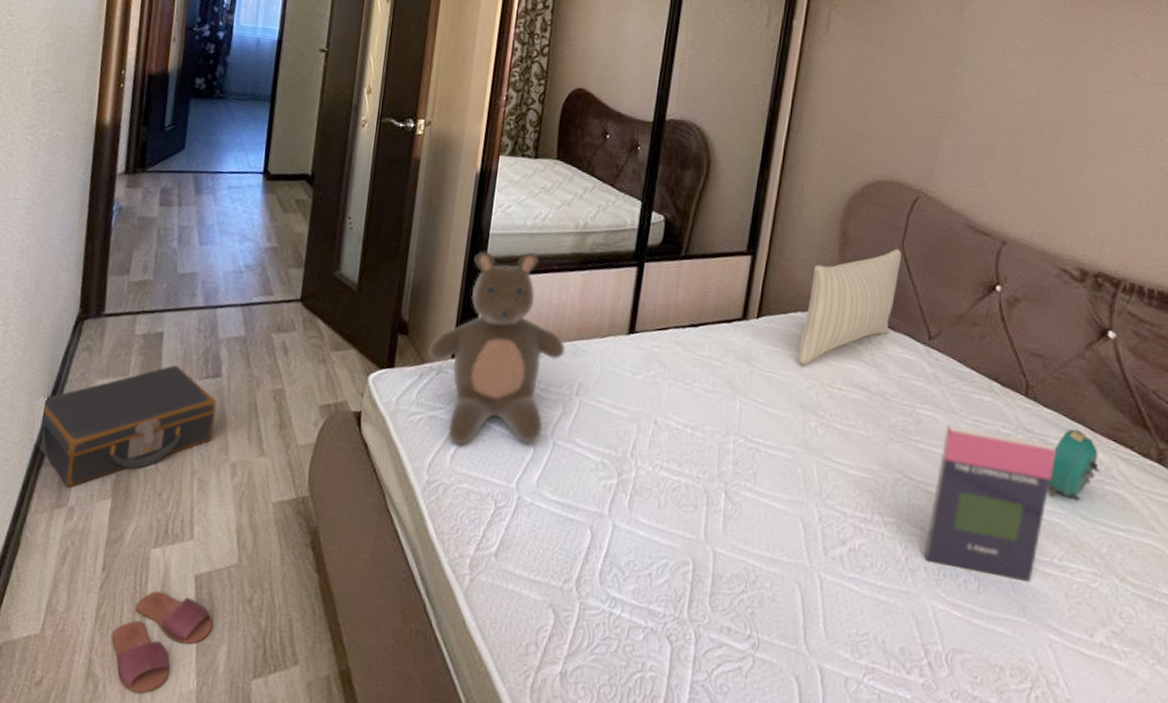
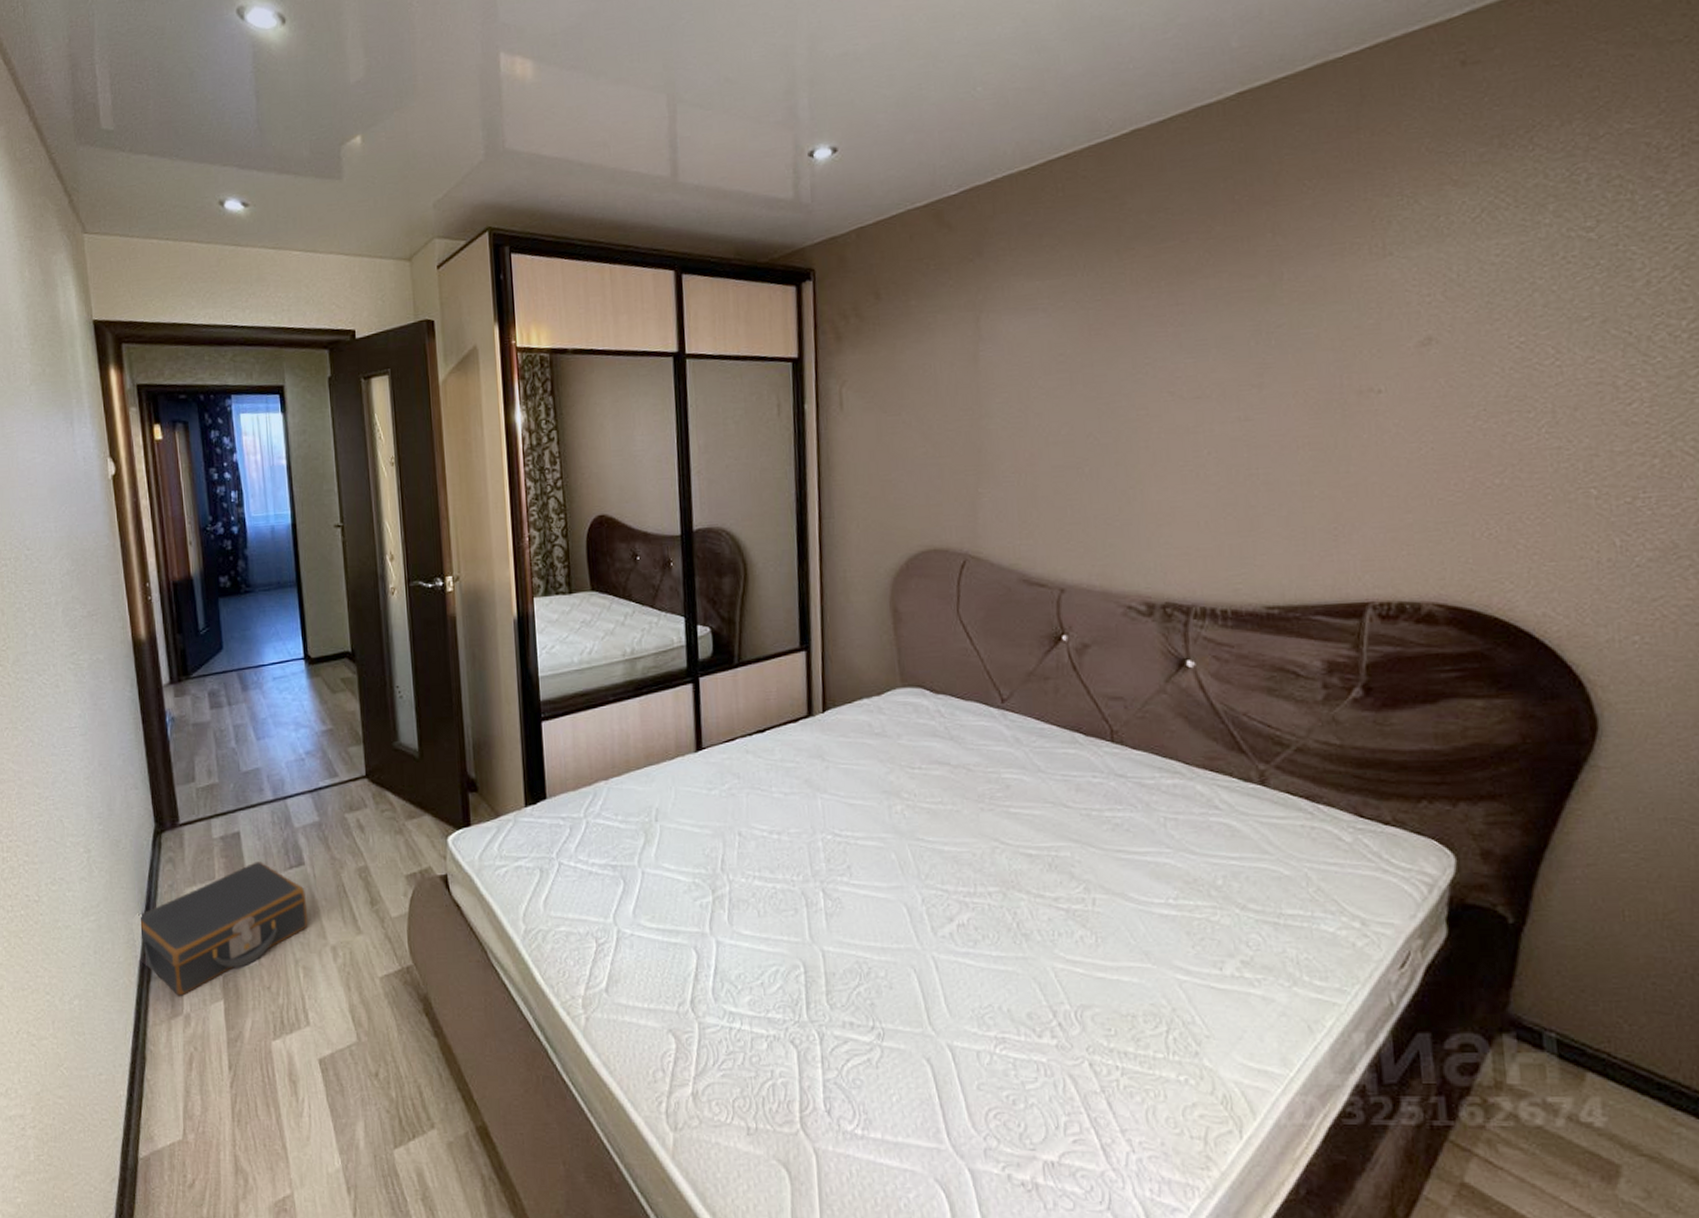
slippers: present [111,591,213,694] -> none [251,1080,346,1180]
stuffed bear: present [428,251,566,446] -> none [501,689,637,890]
pillow: present [798,248,901,365] -> none [870,617,960,751]
book: present [923,425,1057,582] -> none [1033,784,1153,928]
alarm clock: present [1048,429,1102,501] -> none [1149,765,1203,838]

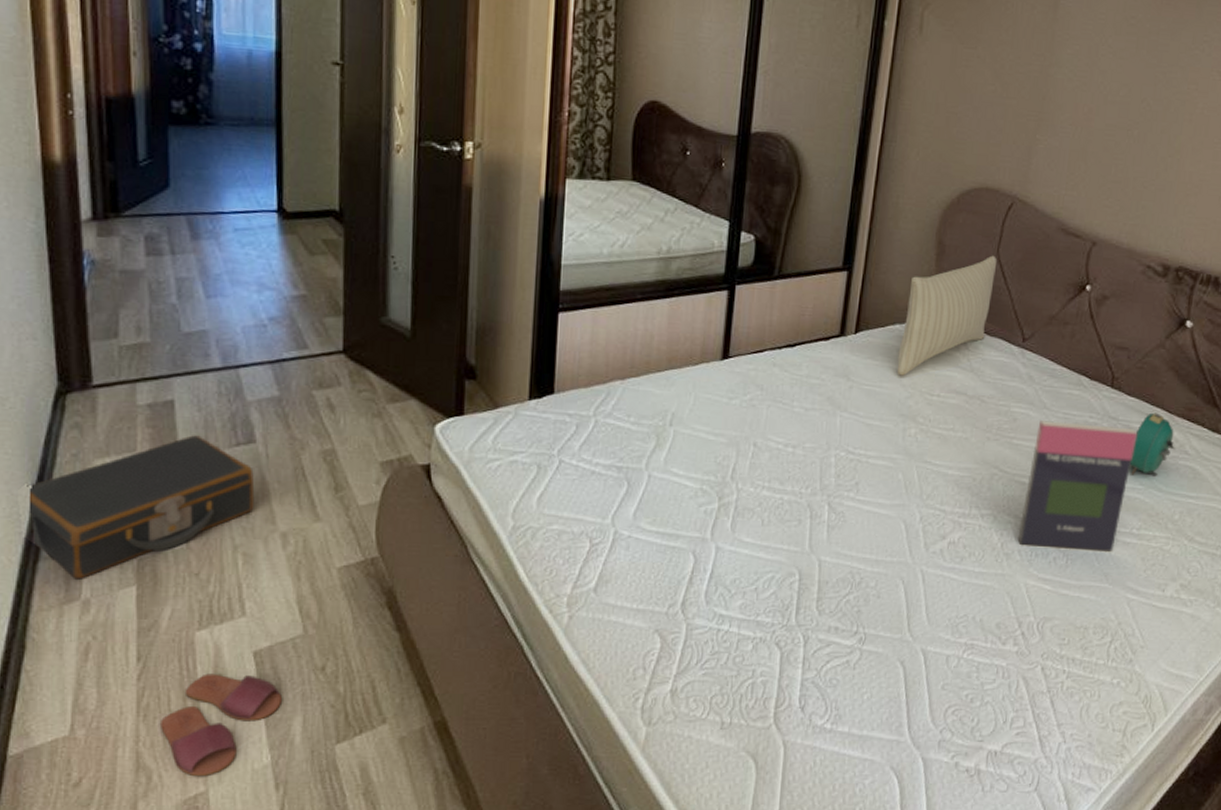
slippers: none [251,1080,346,1180] -> present [161,673,282,777]
pillow: none [870,617,960,751] -> present [896,255,997,376]
book: none [1033,784,1153,928] -> present [1017,421,1138,553]
alarm clock: none [1149,765,1203,838] -> present [1129,412,1176,476]

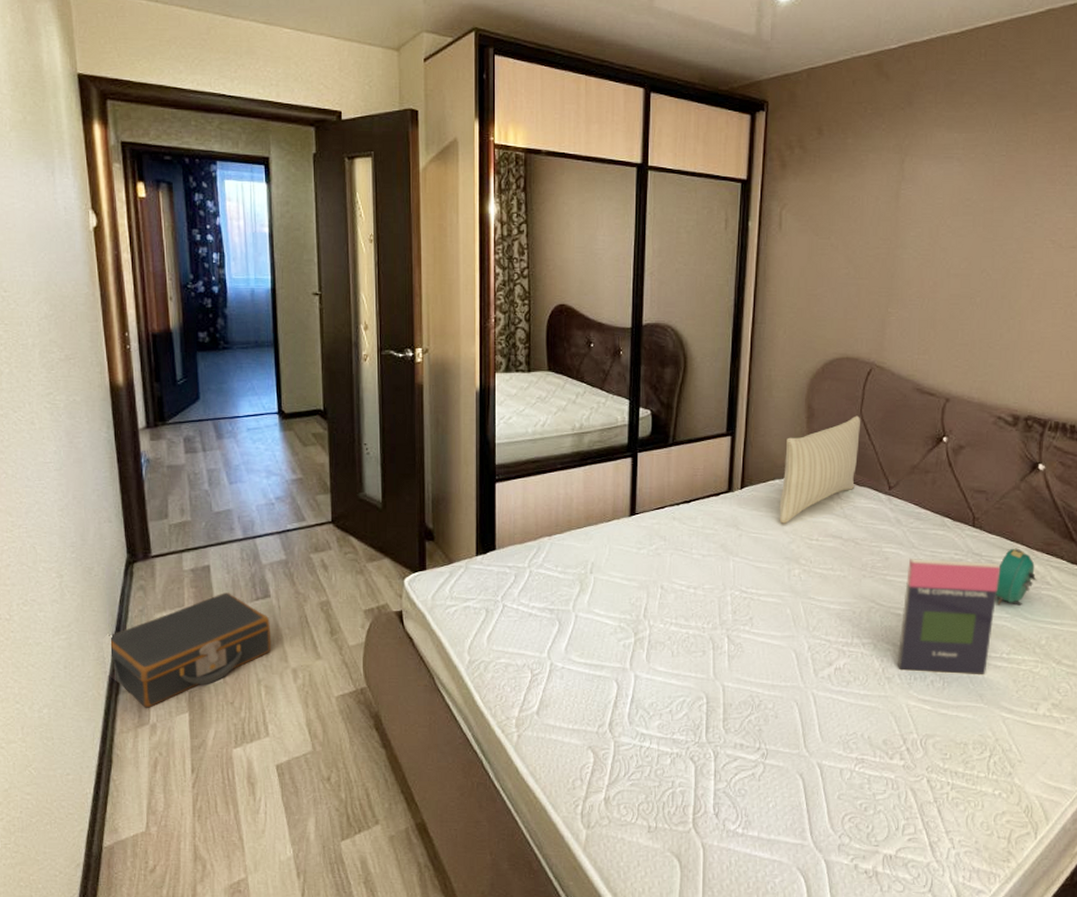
slippers: present [161,673,282,777] -> none [211,782,299,866]

